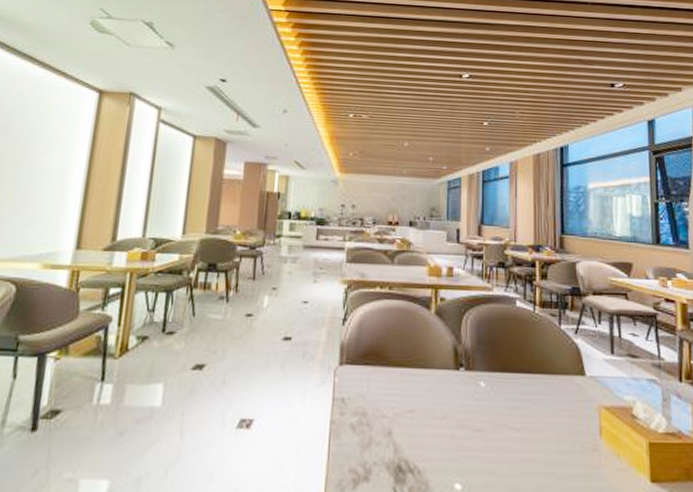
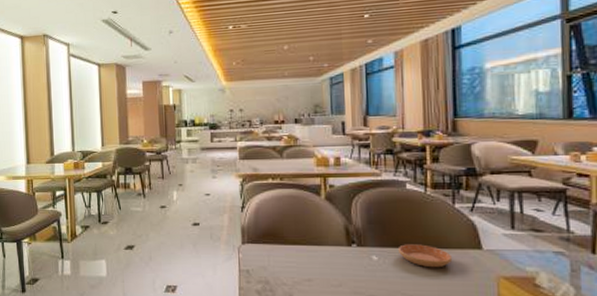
saucer: none [505,368,559,397] -> present [397,244,453,268]

